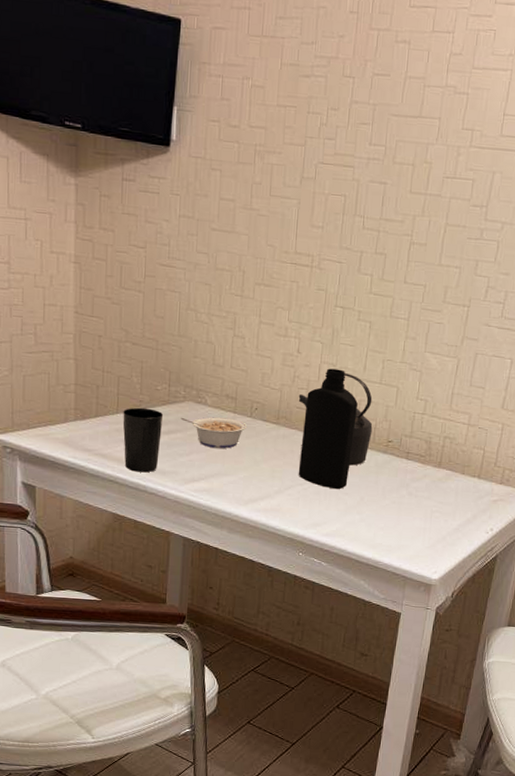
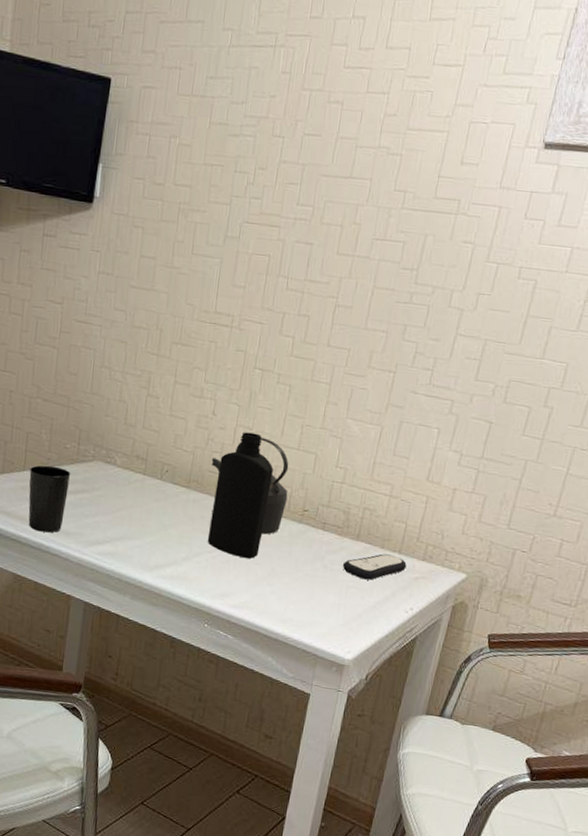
legume: present [181,416,248,449] -> none [88,477,157,512]
remote control: none [426,479,486,505] -> present [342,553,407,581]

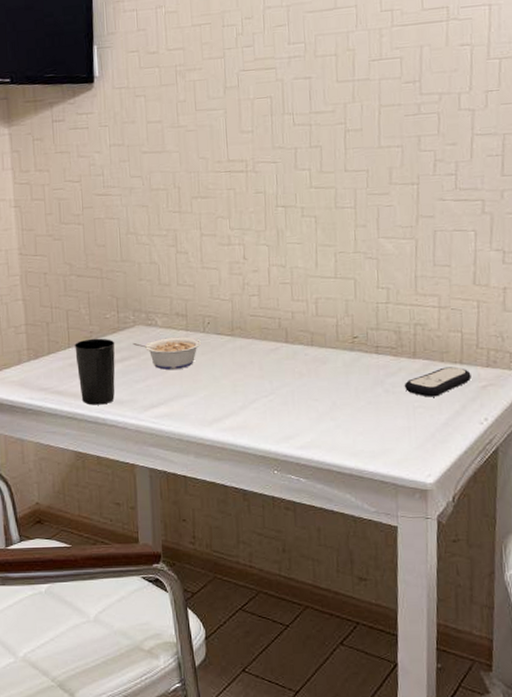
legume: none [88,477,157,512] -> present [133,336,202,370]
bottle: present [207,432,273,559] -> none [259,269,316,397]
kettle: present [211,438,289,535] -> none [250,272,335,369]

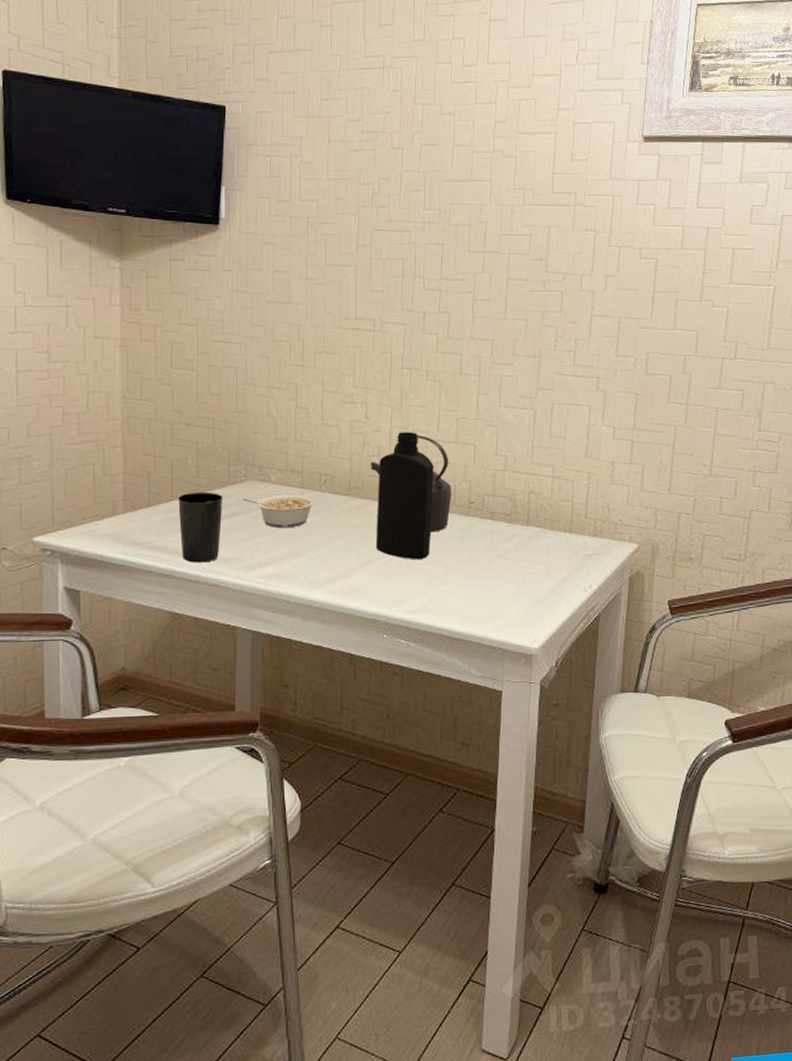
kettle: none [250,272,335,369] -> present [370,436,452,533]
bottle: none [259,269,316,397] -> present [375,432,434,560]
remote control: present [404,366,471,397] -> none [516,535,579,564]

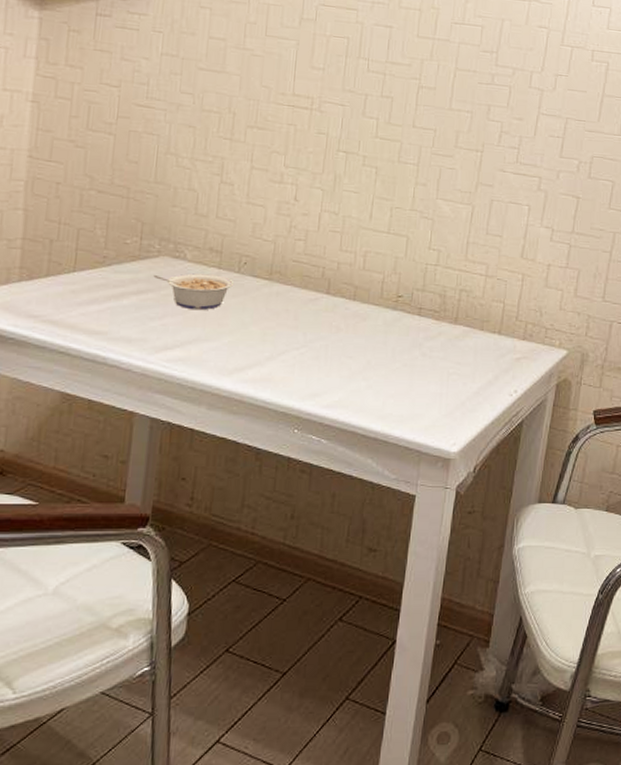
cup: present [178,492,224,563] -> none [80,264,133,341]
kettle: present [370,436,452,533] -> none [295,222,380,325]
bottle: present [375,432,434,560] -> none [293,217,363,353]

